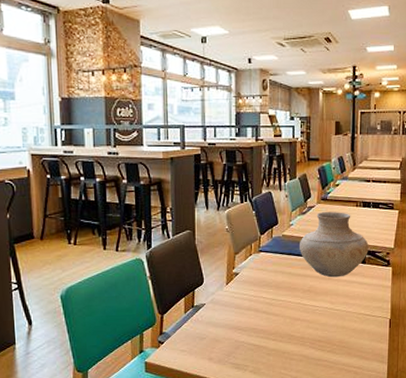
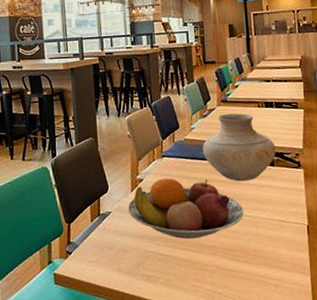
fruit bowl: none [222,272,334,330] -> present [128,178,244,239]

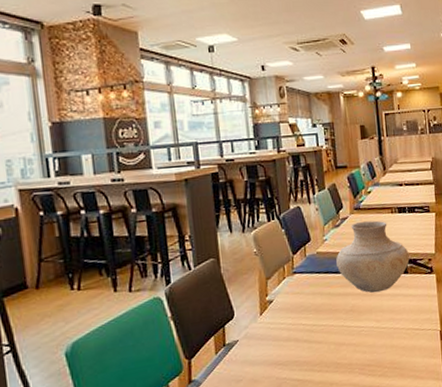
fruit bowl: present [128,178,244,239] -> none [257,294,380,361]

